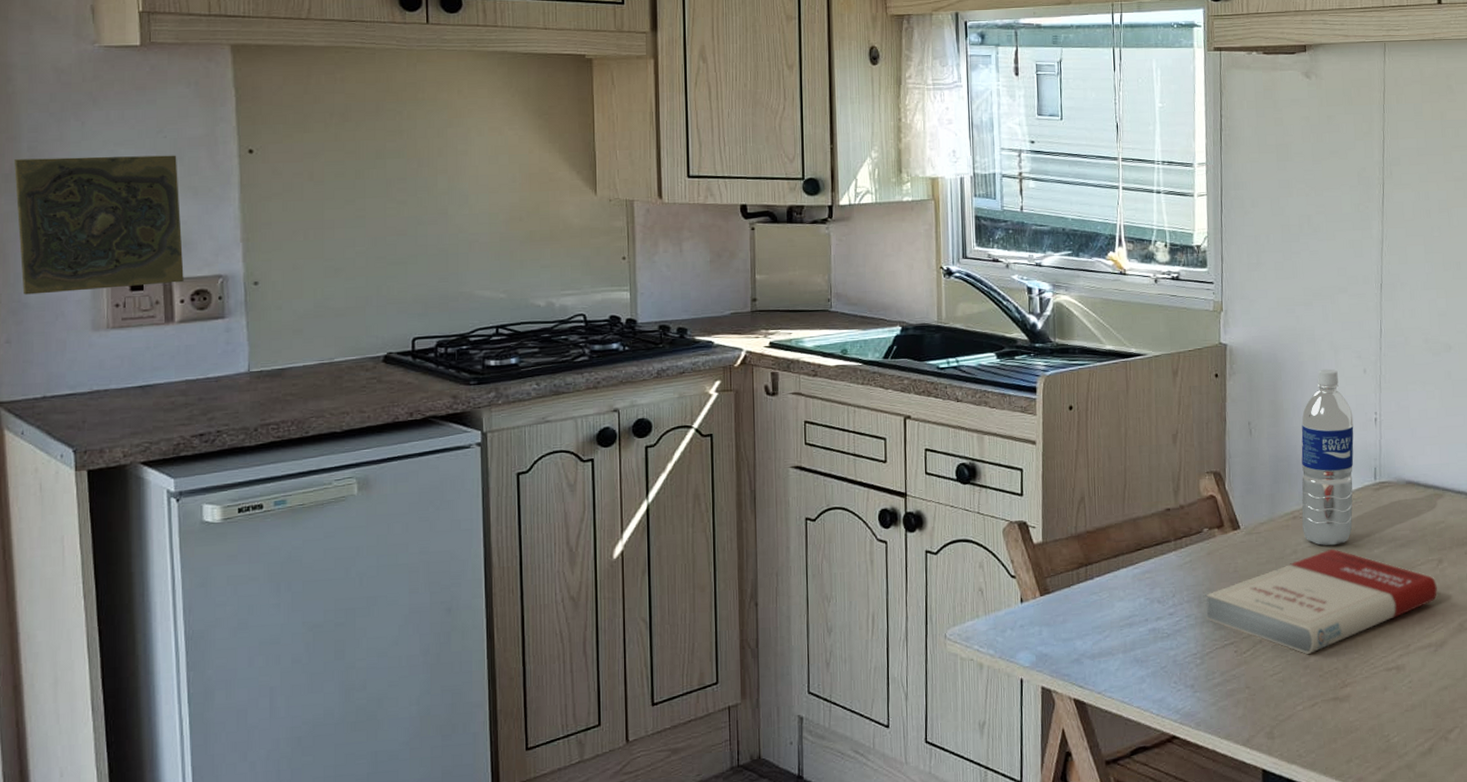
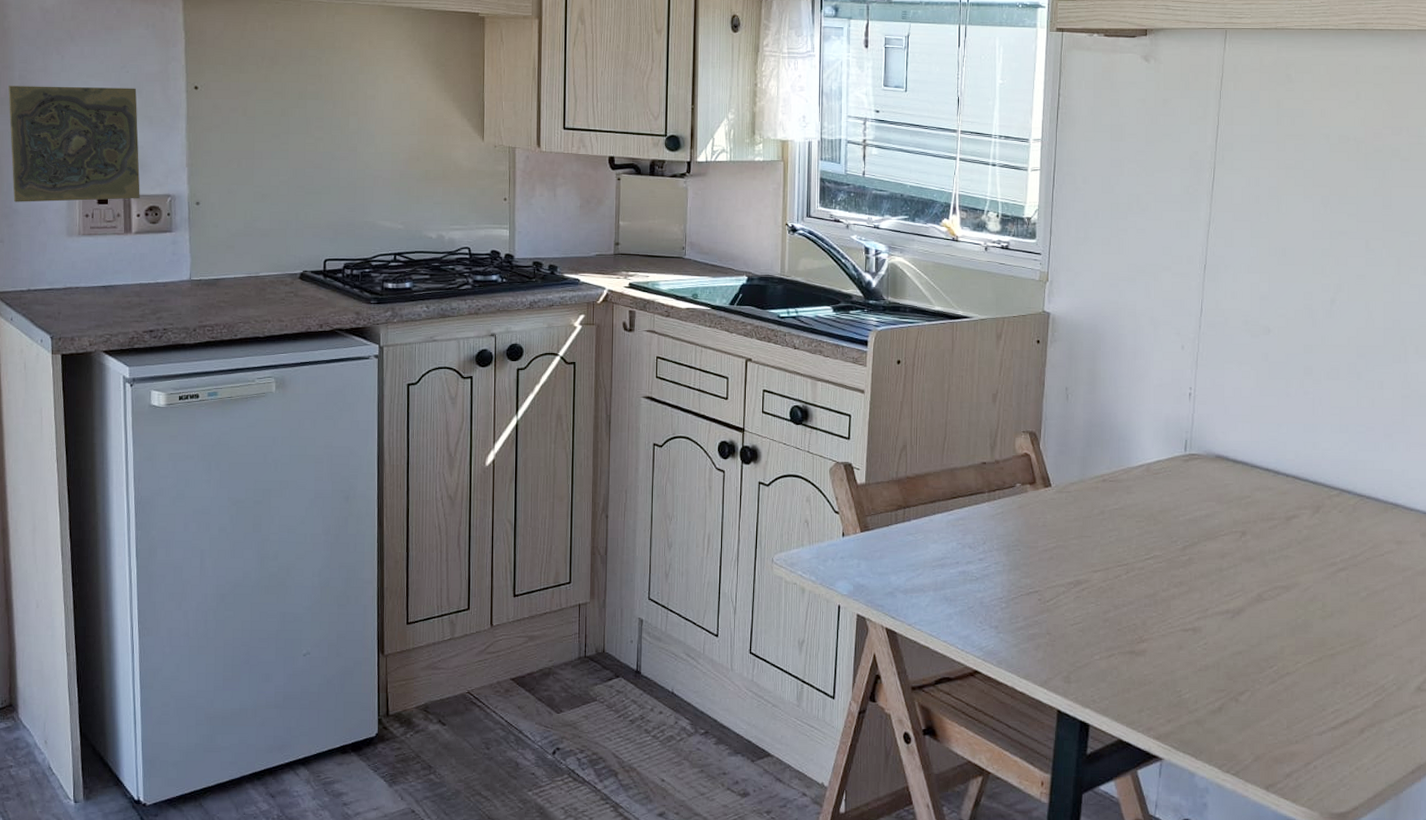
book: present [1206,548,1438,655] -> none [1014,512,1240,609]
water bottle: present [1301,369,1354,546] -> none [1111,343,1168,510]

